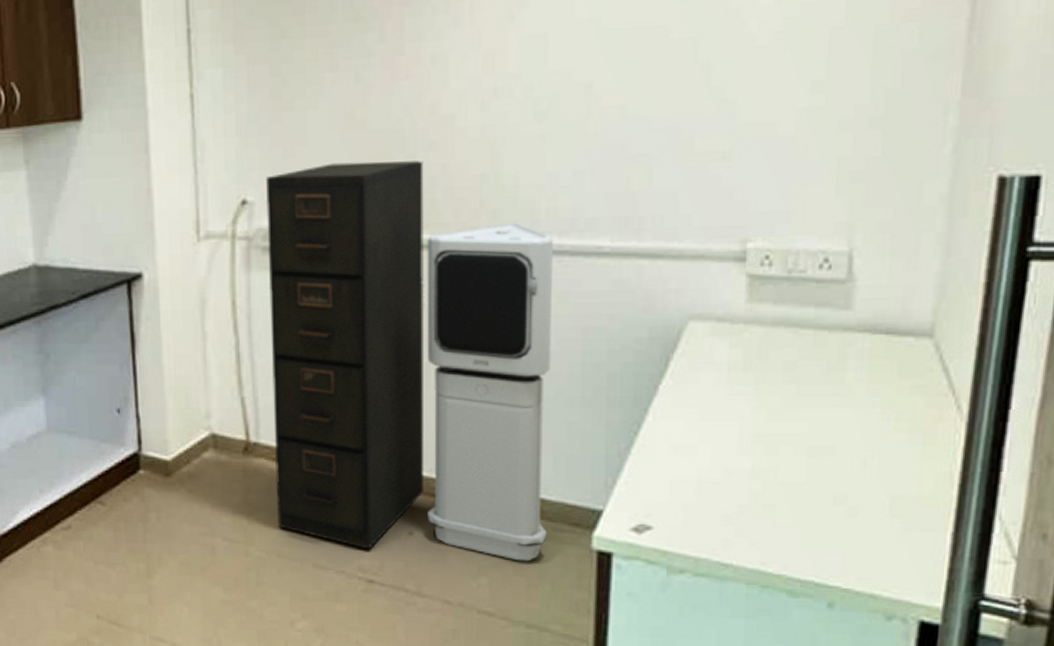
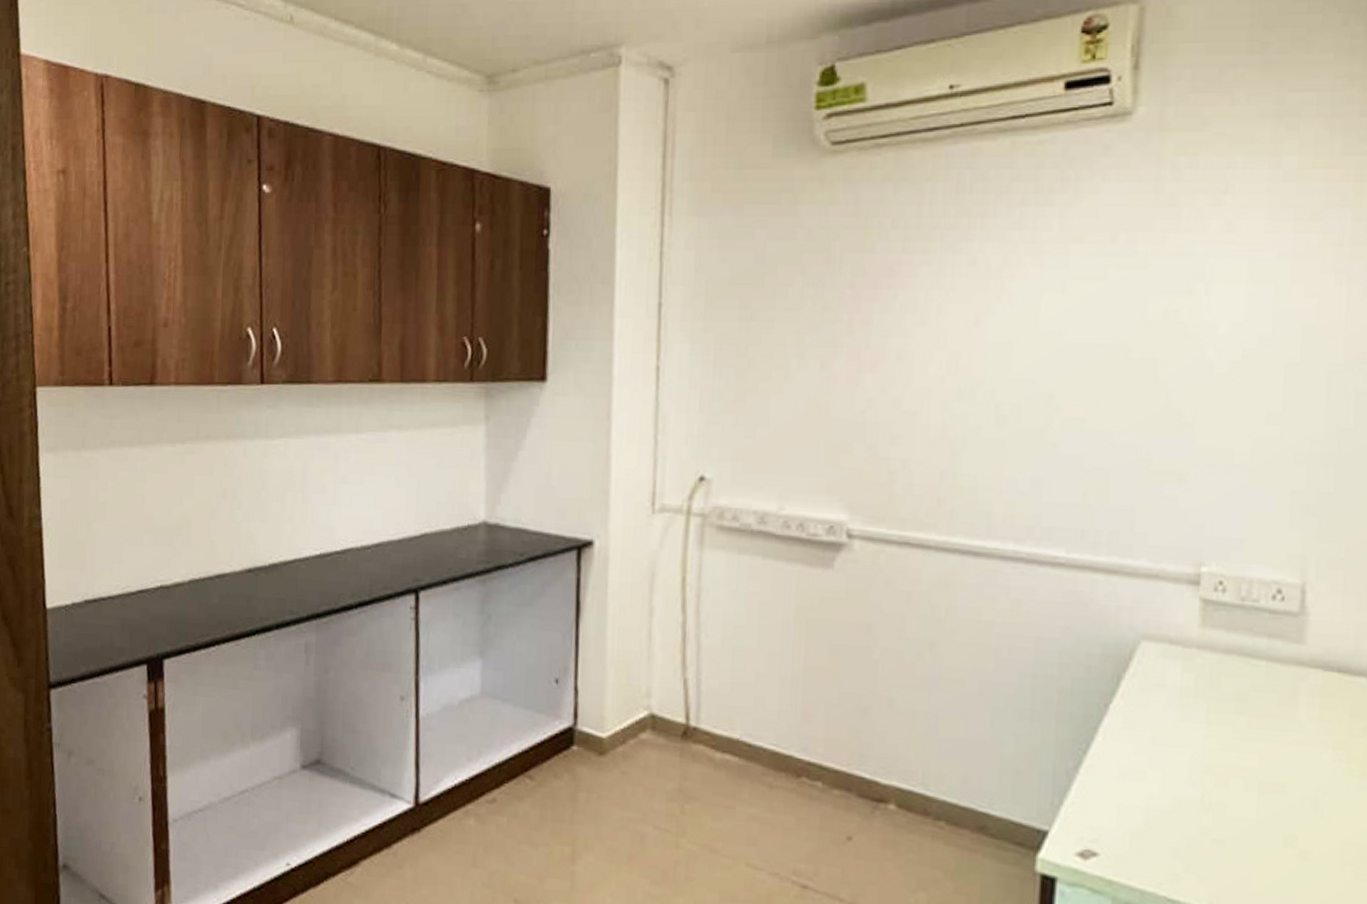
filing cabinet: present [266,160,425,550] -> none [712,448,884,852]
air purifier: present [427,223,554,562] -> none [867,524,1010,880]

